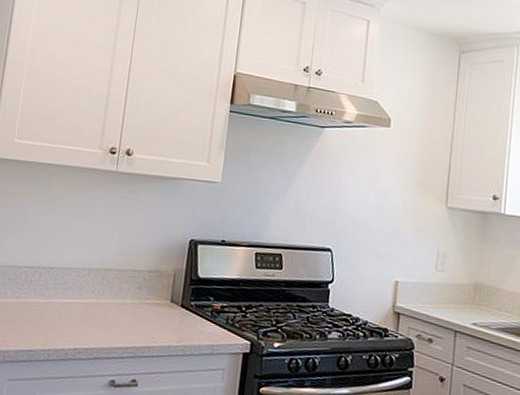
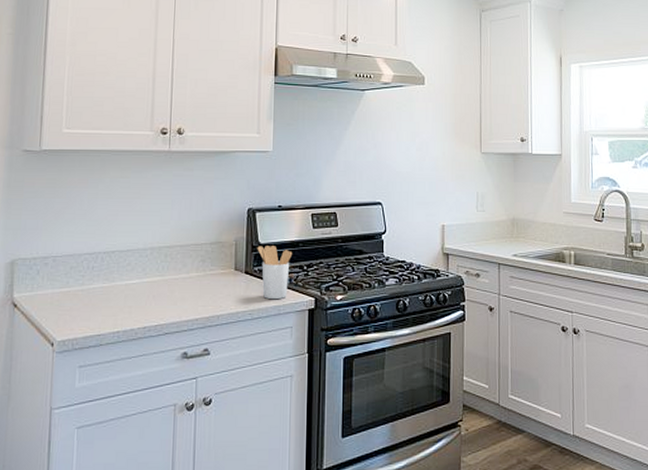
utensil holder: none [195,280,232,338] -> present [257,246,293,300]

